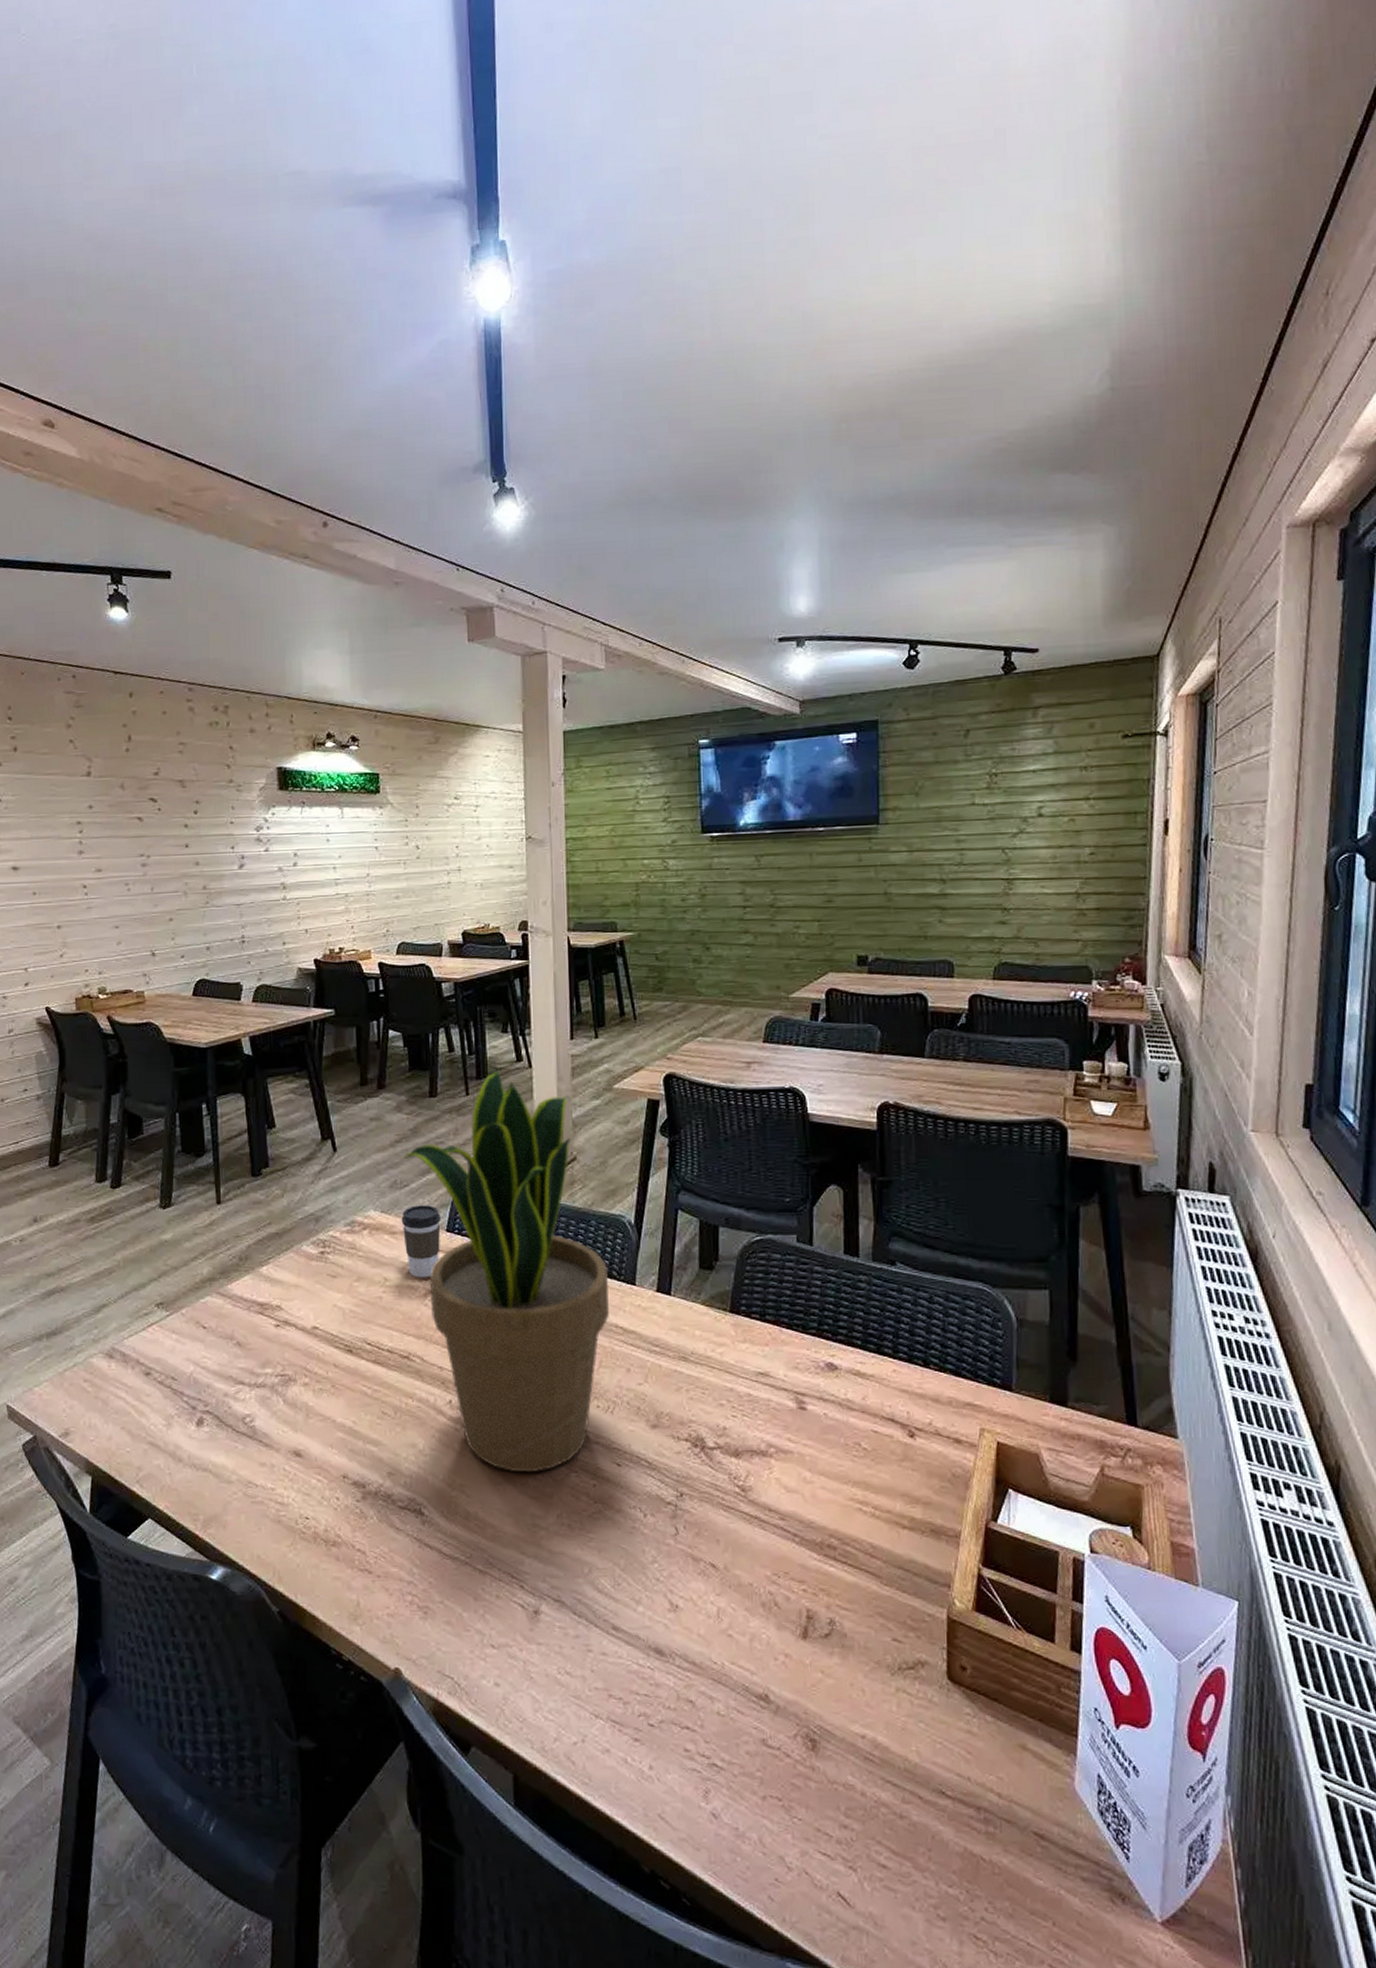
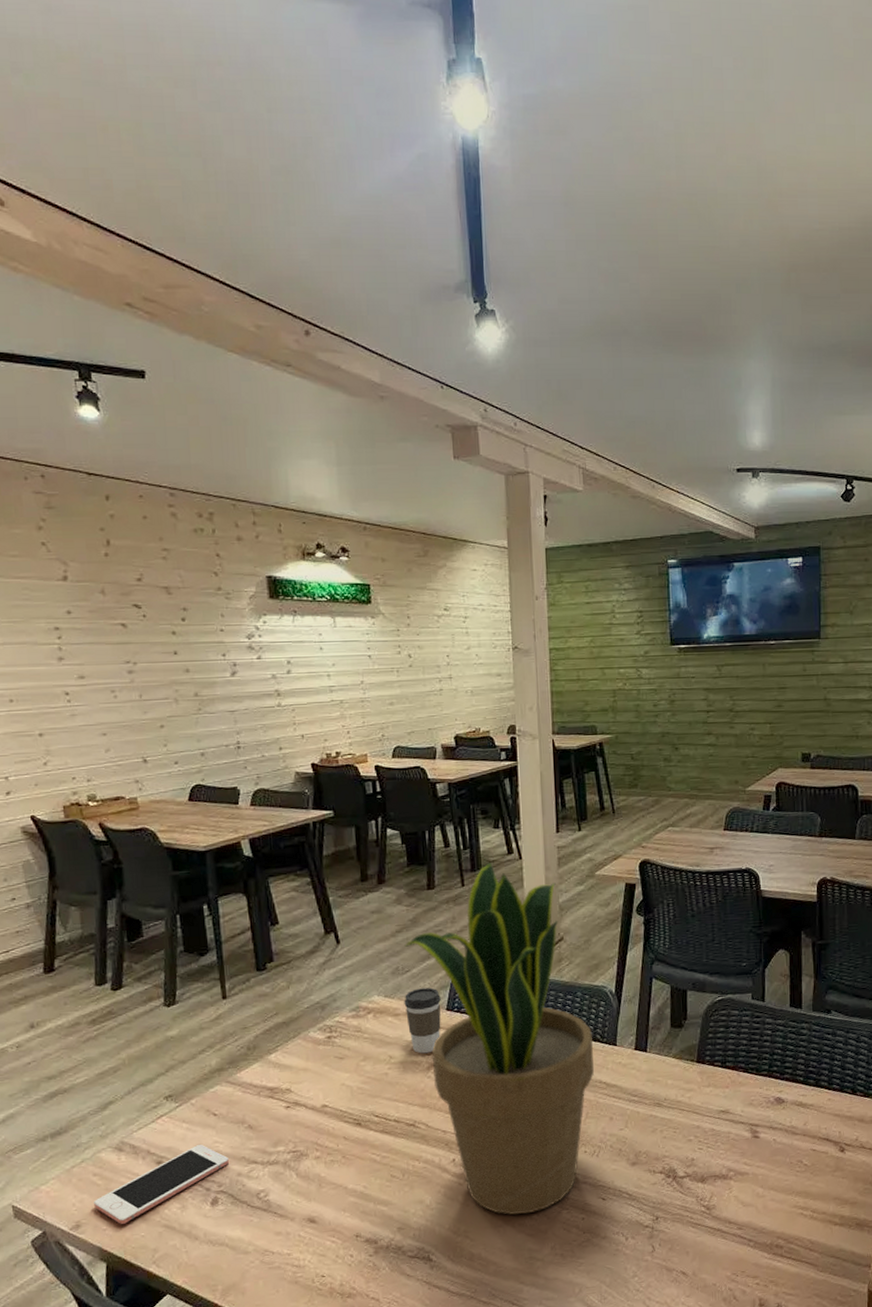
cell phone: none [83,1359,216,1436] -> present [94,1145,229,1224]

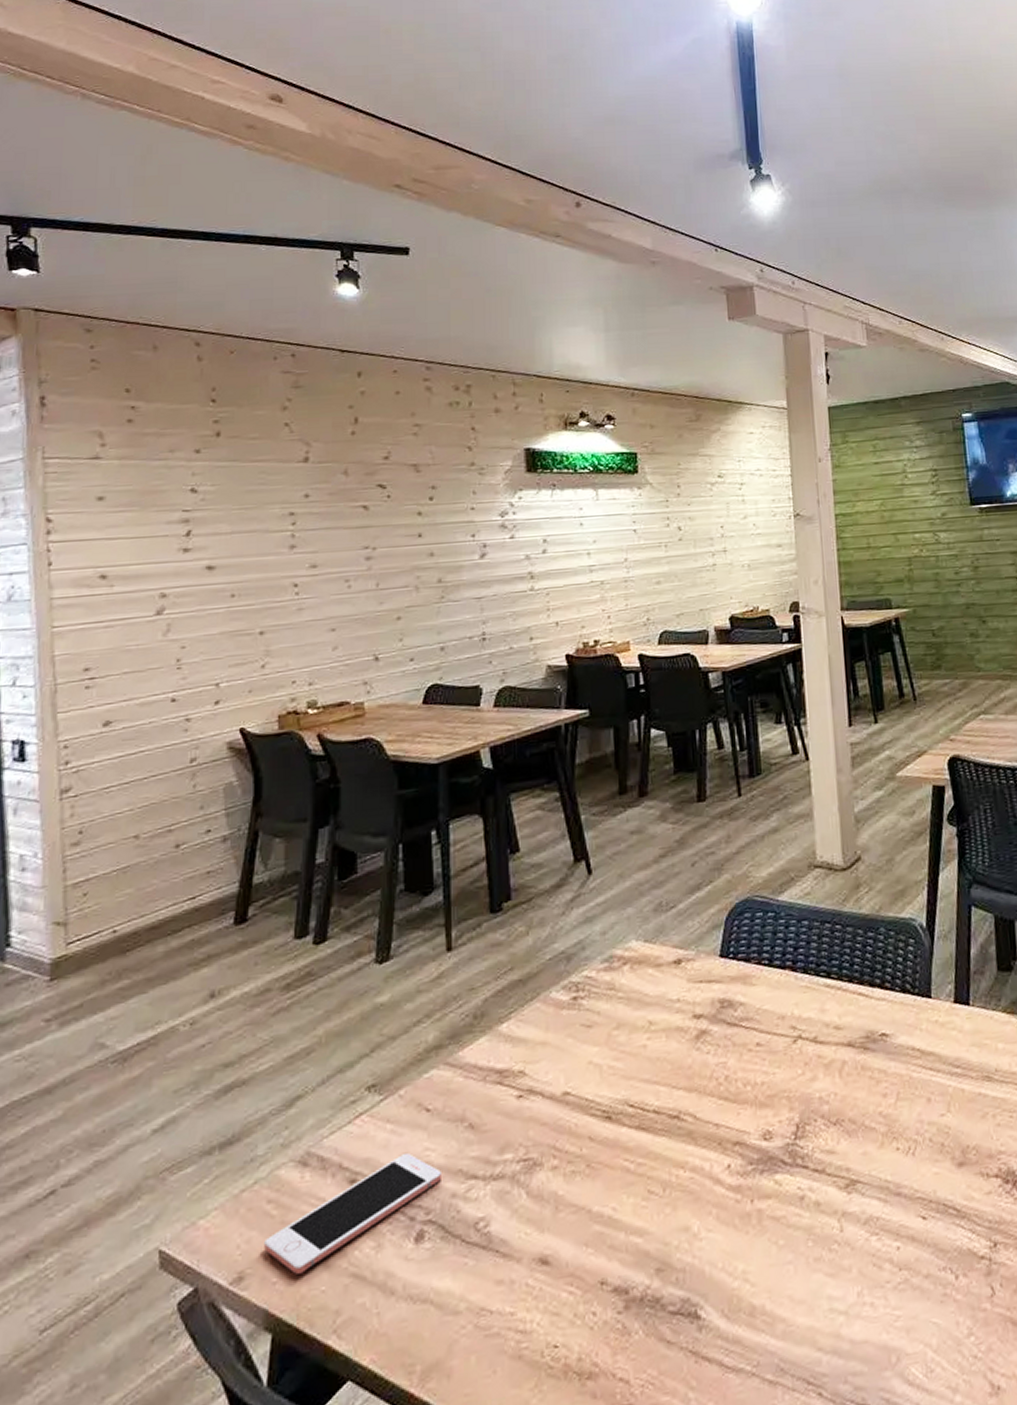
potted plant: present [404,863,594,1215] -> none [669,766,905,1245]
coffee cup: present [404,987,441,1054] -> none [668,927,713,1017]

